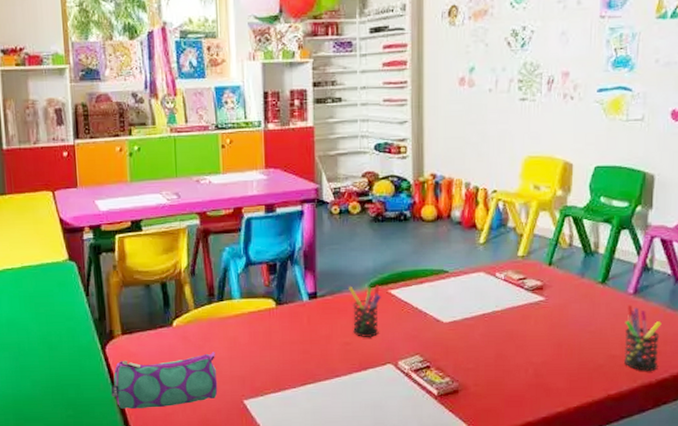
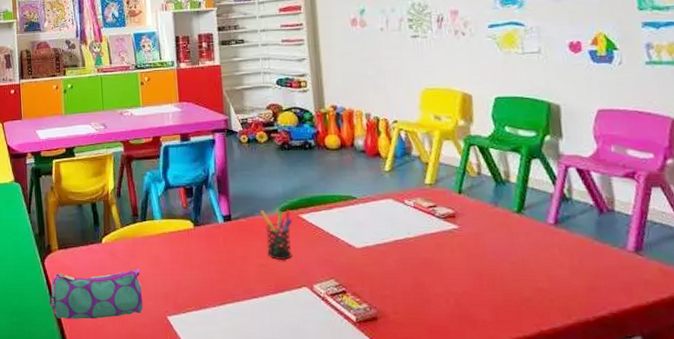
pen holder: present [624,305,662,371] -> none [548,235,594,307]

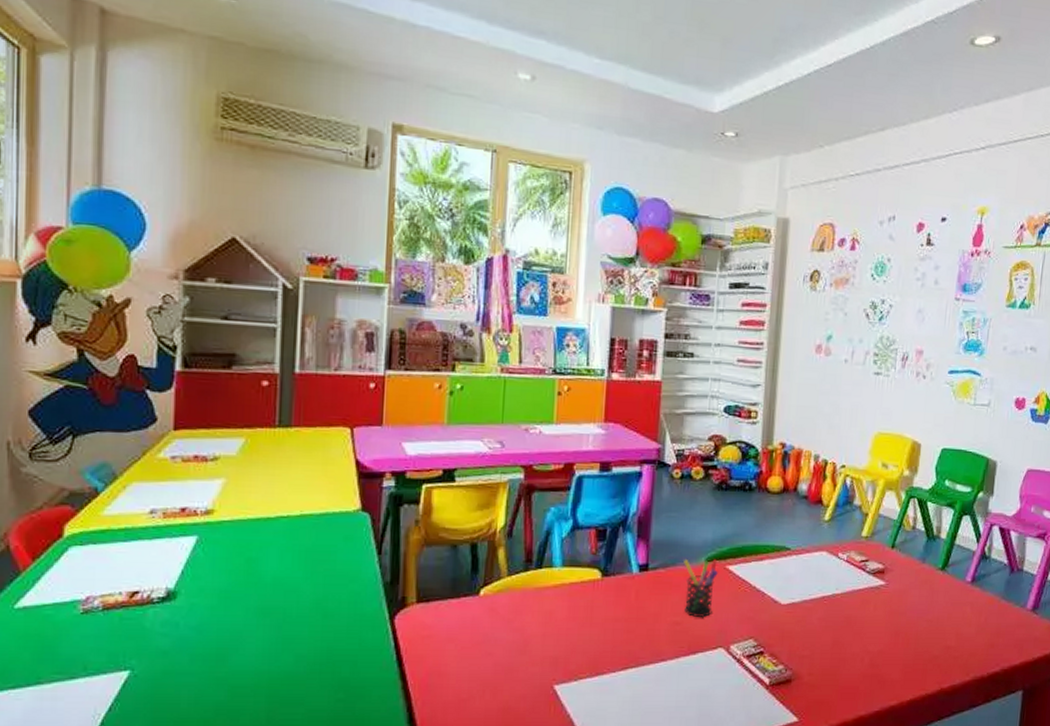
pencil case: present [49,268,144,320] -> none [395,627,527,692]

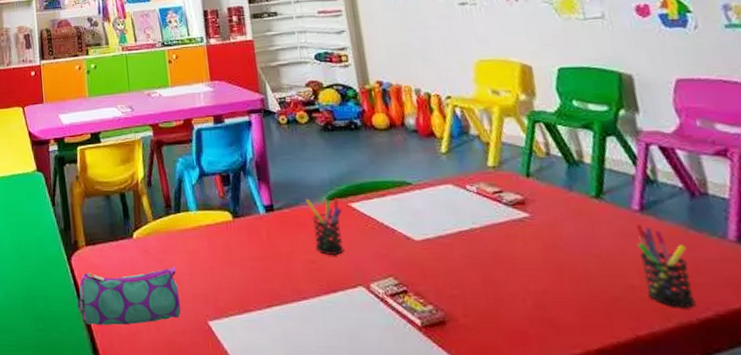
pencil case: none [395,627,527,692] -> present [77,266,182,325]
pen holder: none [959,593,996,664] -> present [634,224,696,307]

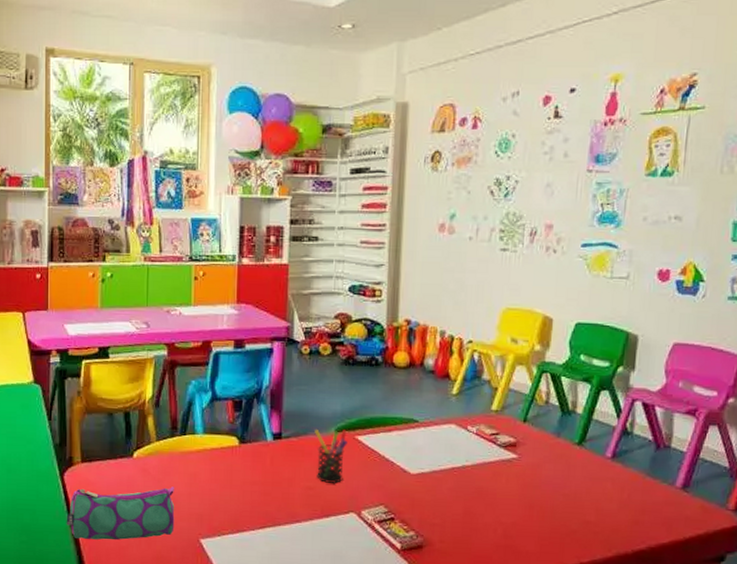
pen holder: present [634,224,696,307] -> none [599,469,640,541]

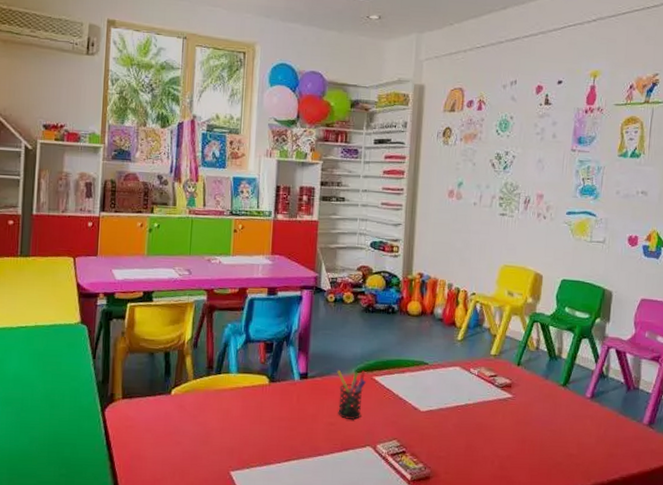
pencil case: present [66,486,175,540] -> none [105,422,208,473]

